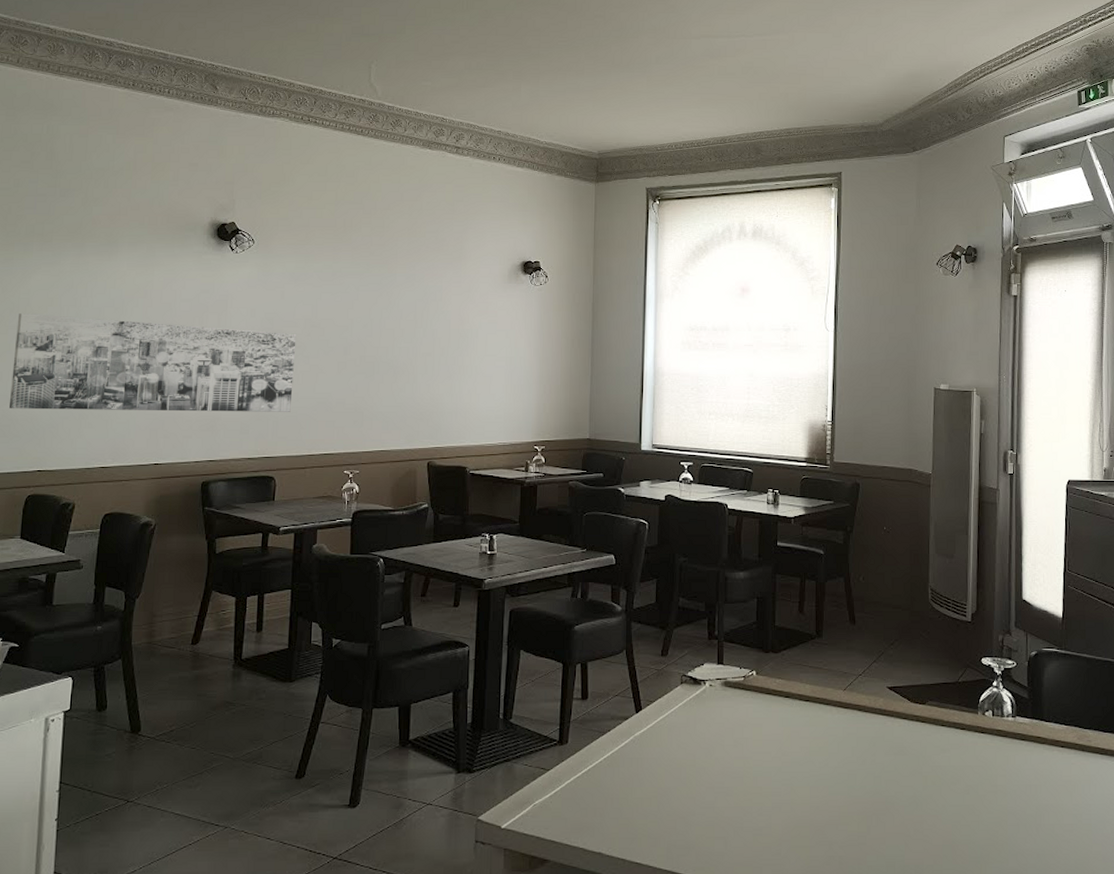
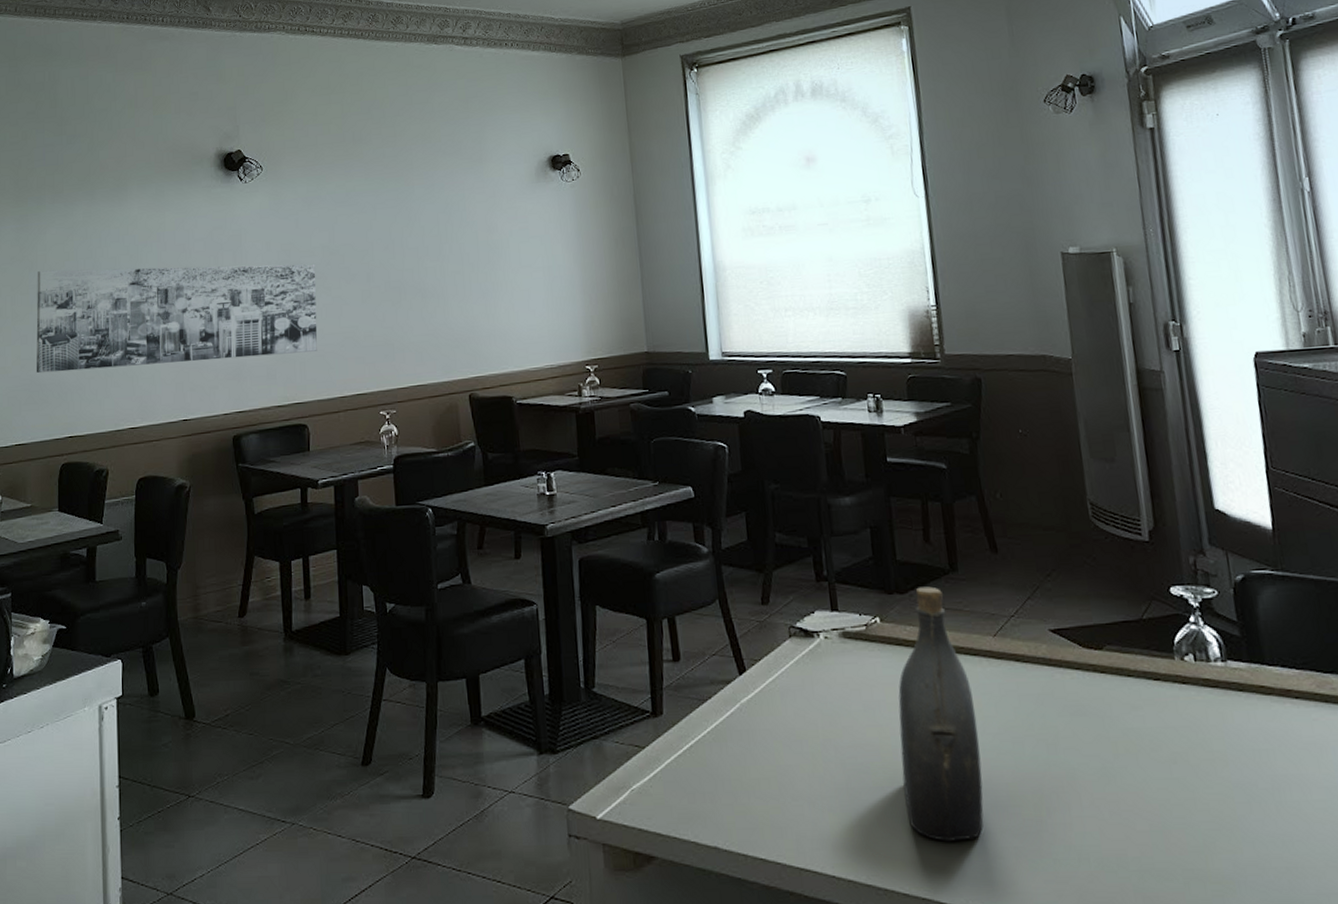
water jug: none [759,648,823,851] -> present [898,586,984,842]

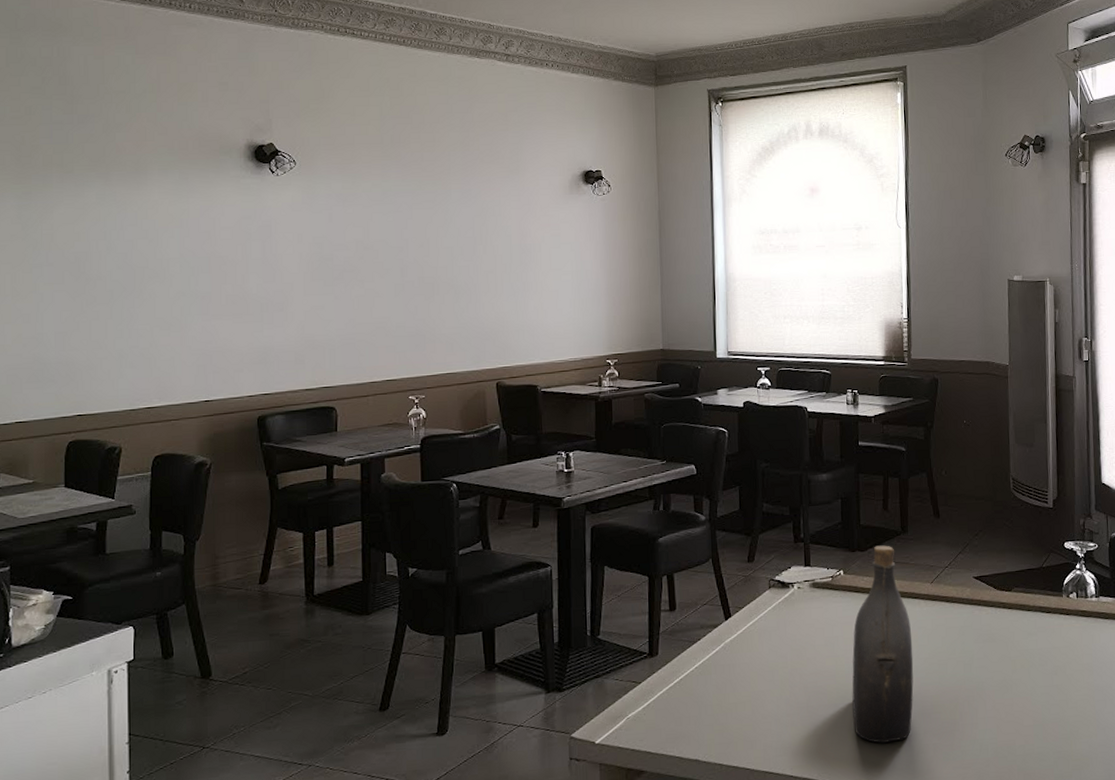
wall art: present [36,263,317,374] -> none [40,250,349,353]

